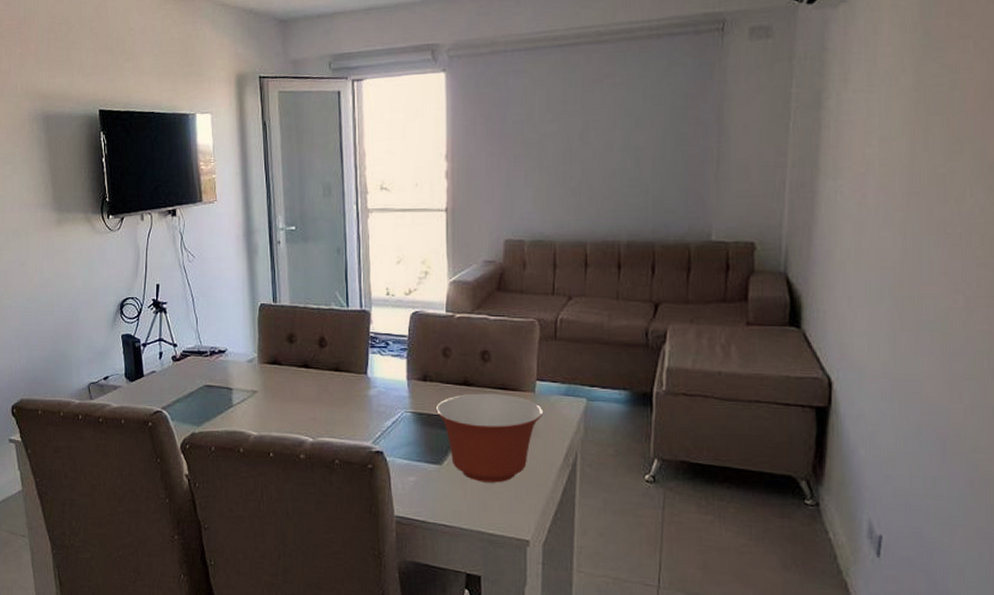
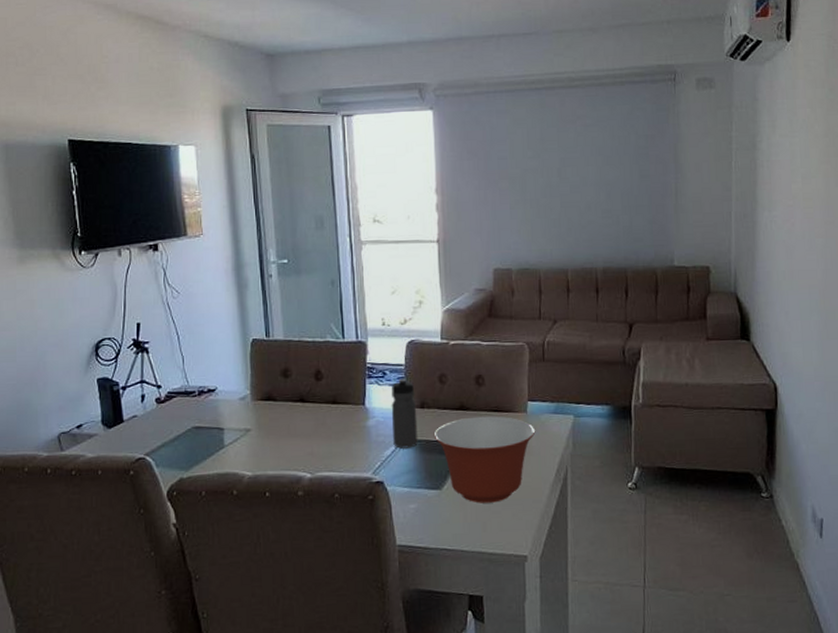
water bottle: none [393,349,419,421] -> present [391,378,418,449]

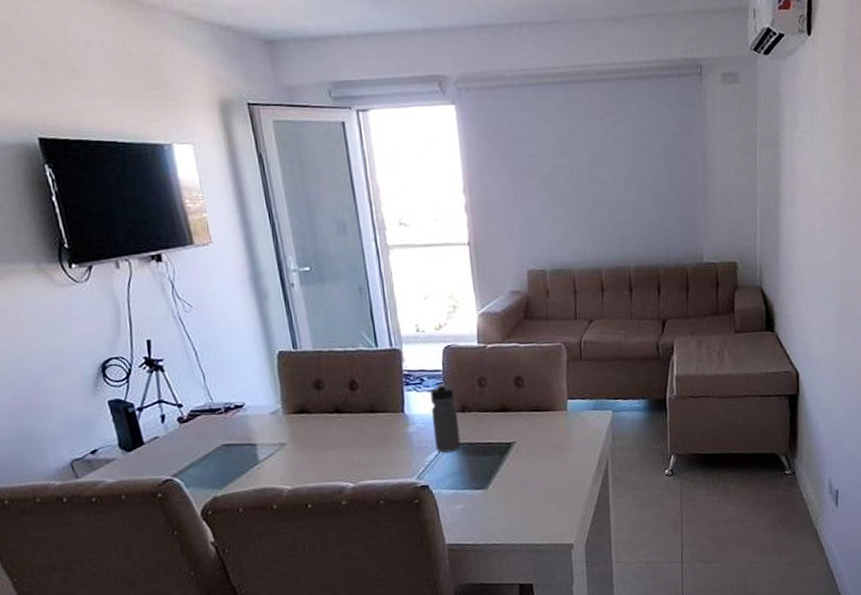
mixing bowl: present [433,416,536,503] -> none [476,415,576,499]

